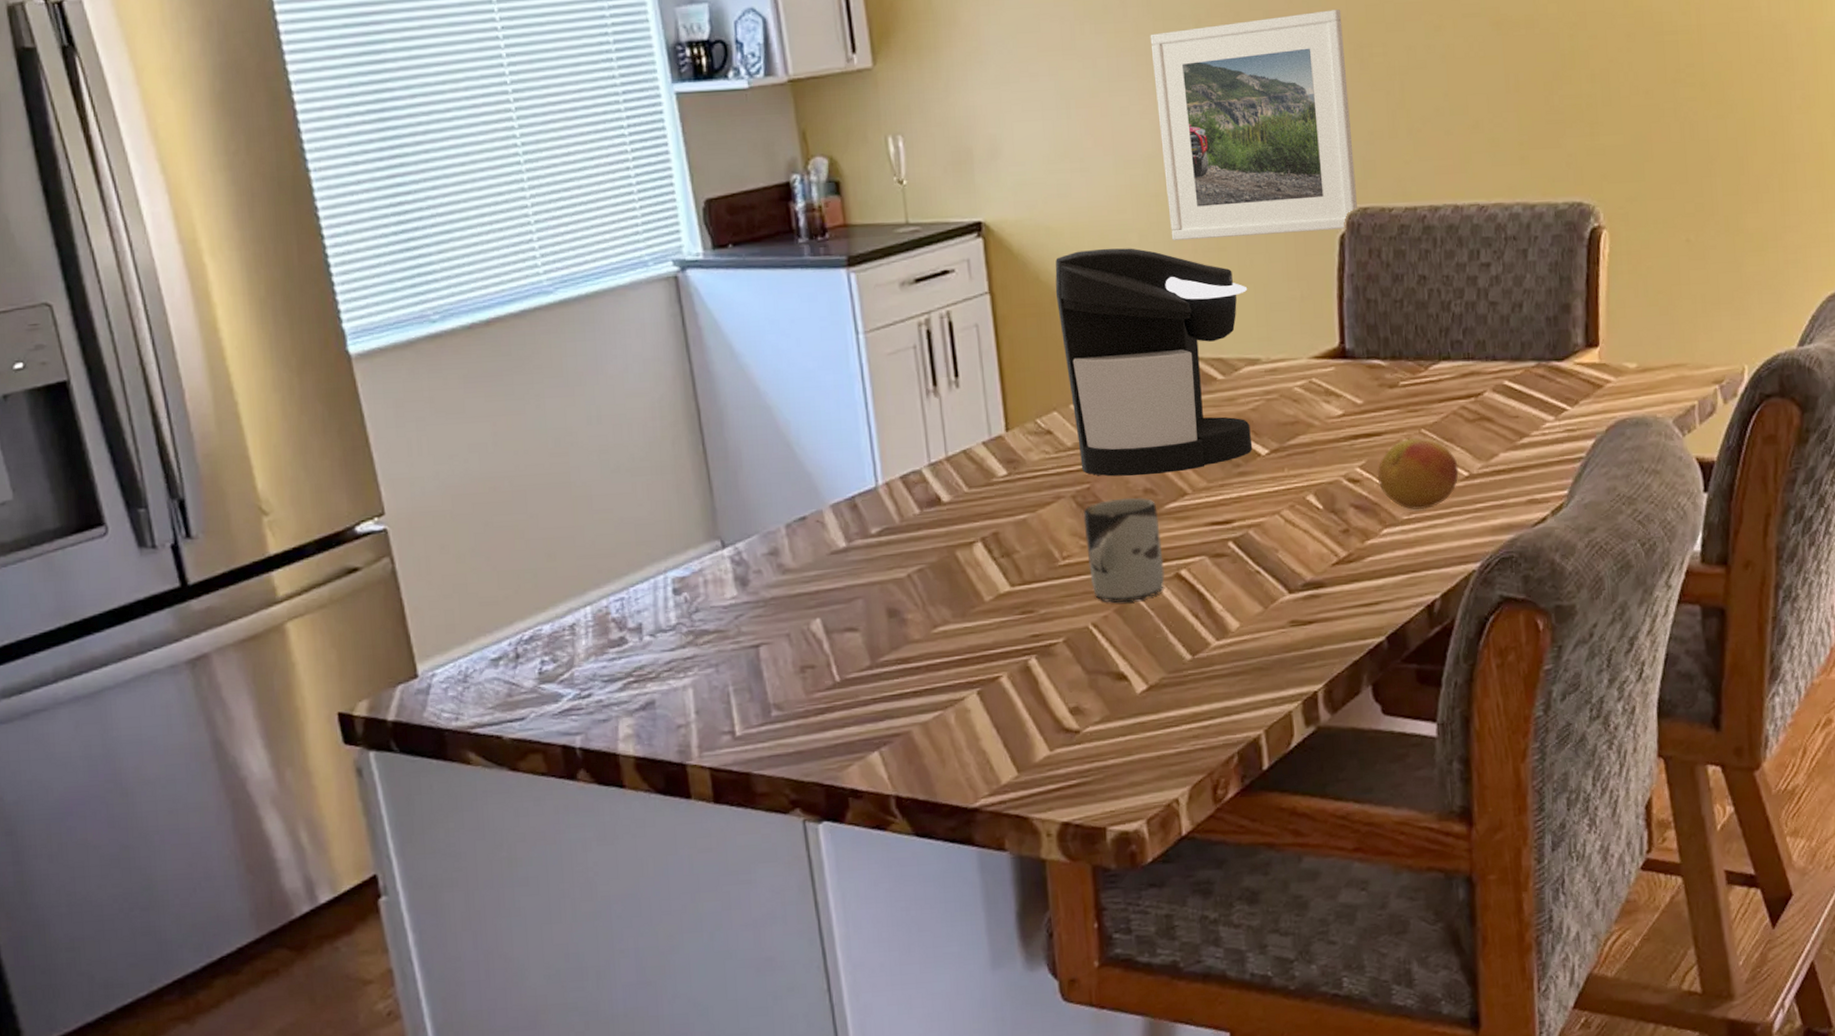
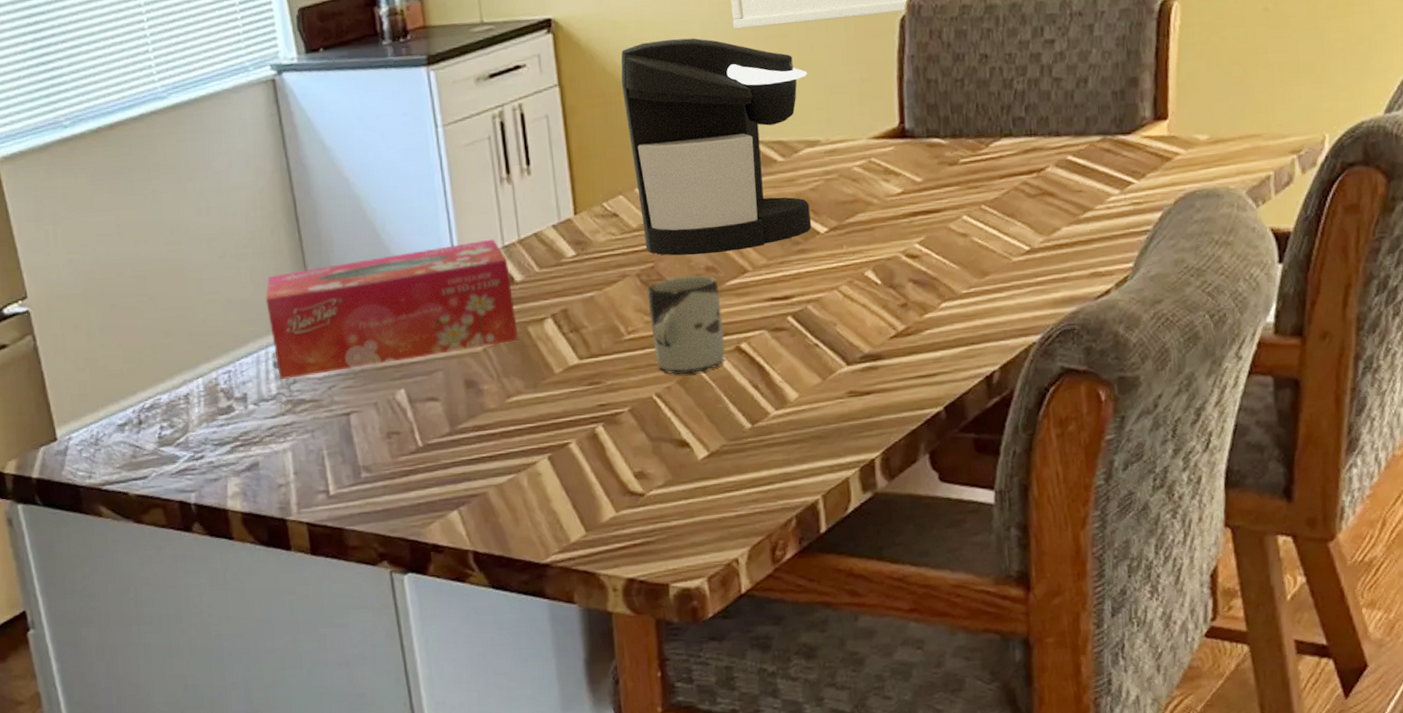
tissue box: none [664,455,946,609] -> present [265,239,519,380]
fruit: present [1377,438,1459,510] -> none [936,214,1020,284]

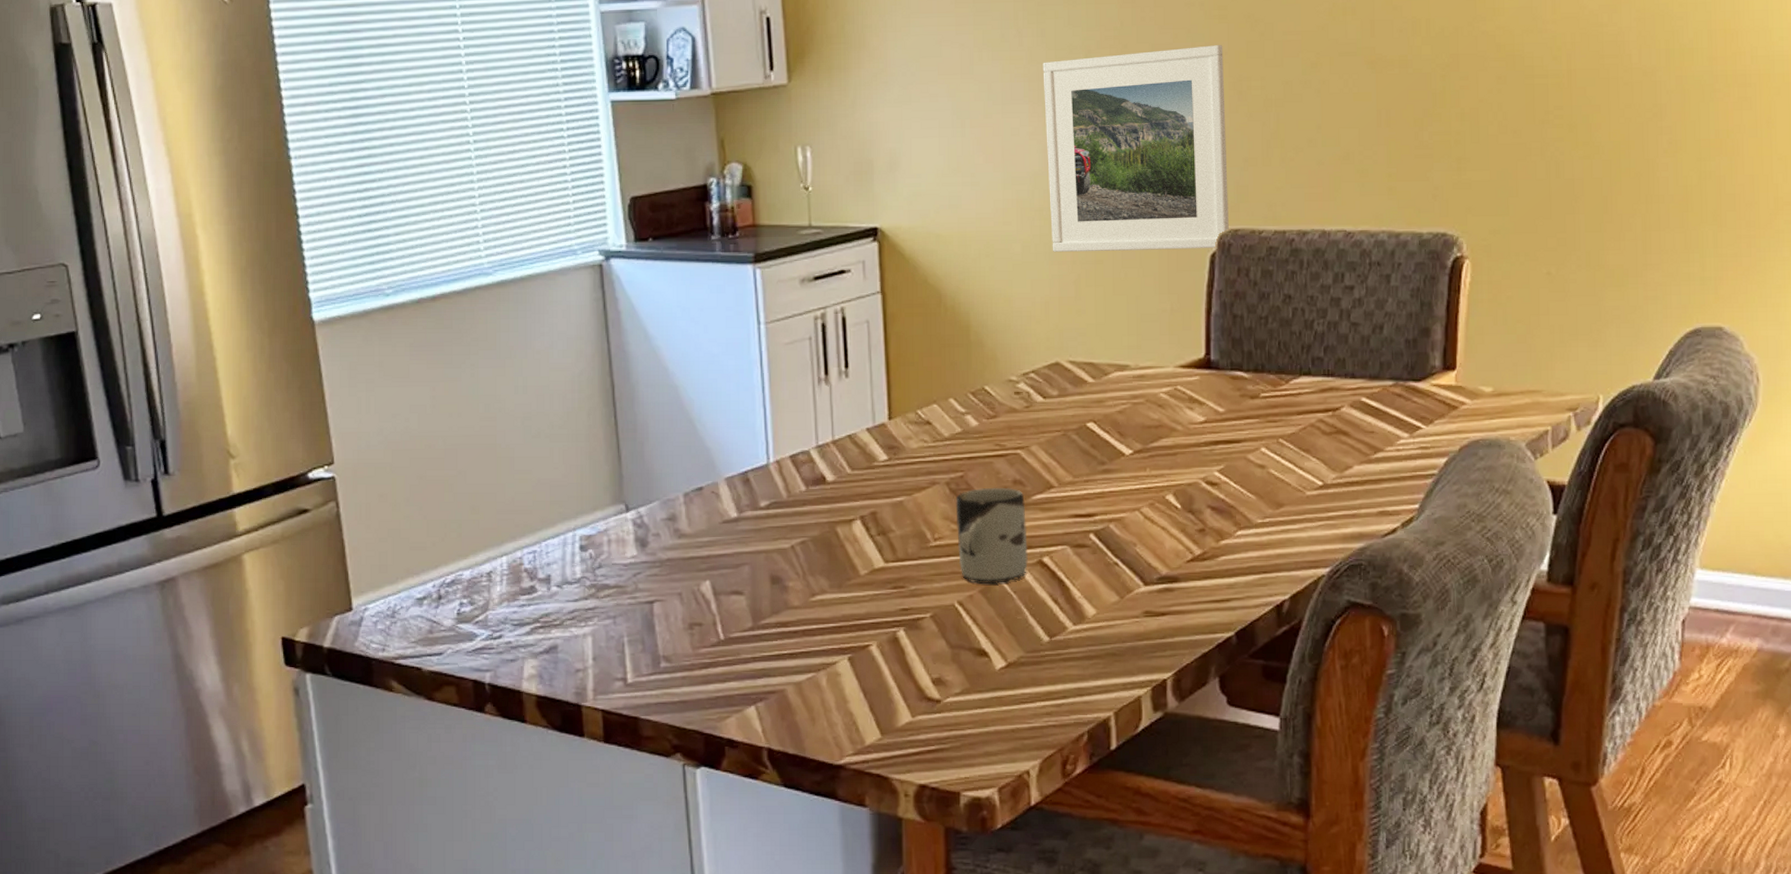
tissue box: present [265,239,519,380] -> none [576,437,827,564]
coffee maker: present [621,38,812,256] -> none [942,256,1121,468]

